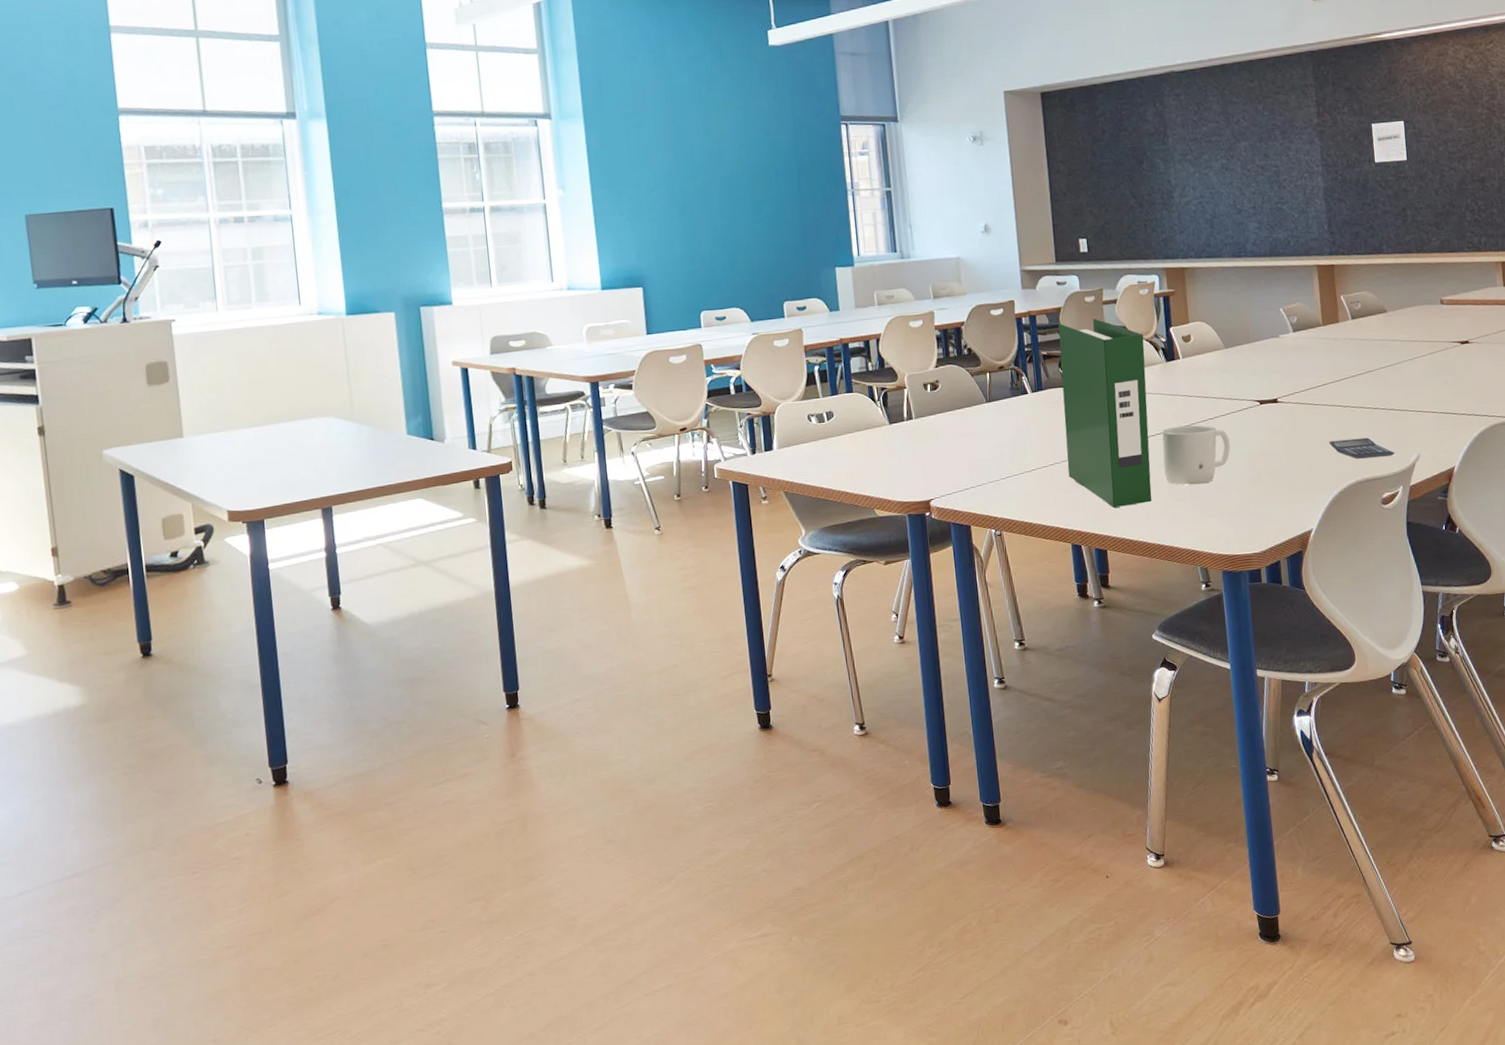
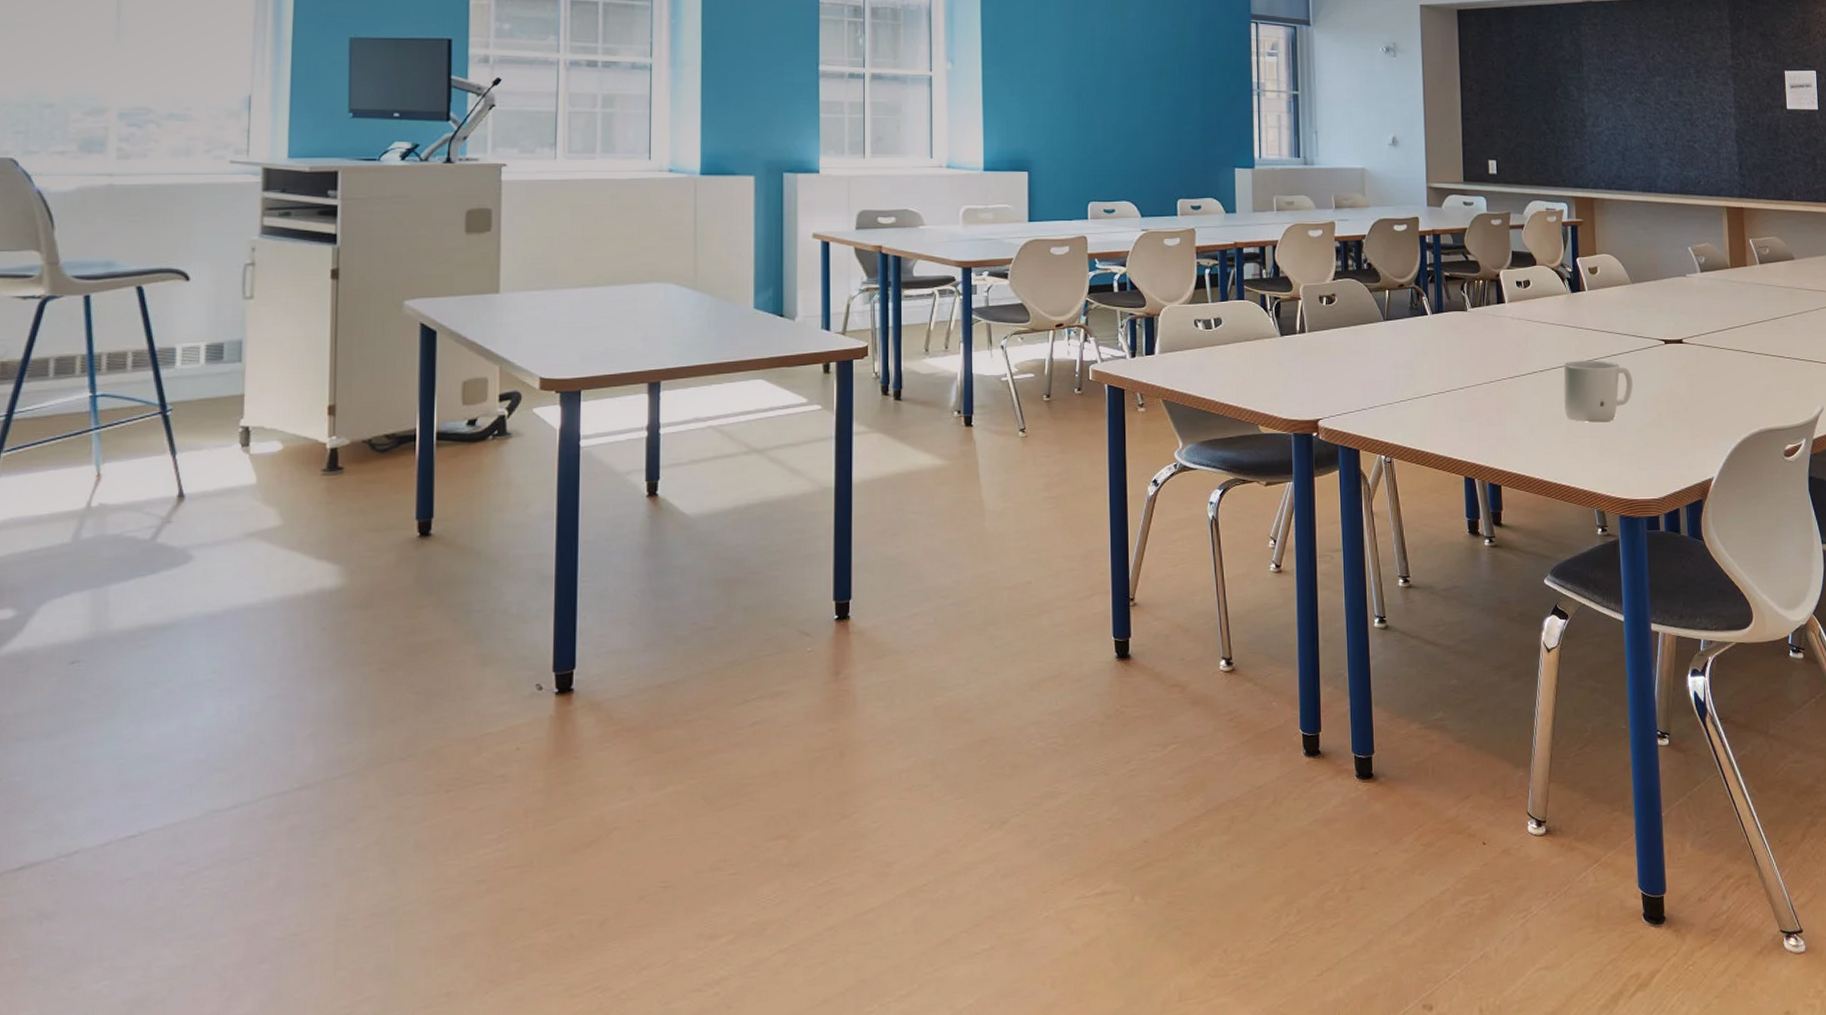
binder: present [1058,318,1152,508] -> none [1462,242,1551,441]
calculator: present [1329,437,1395,459] -> none [1733,386,1799,407]

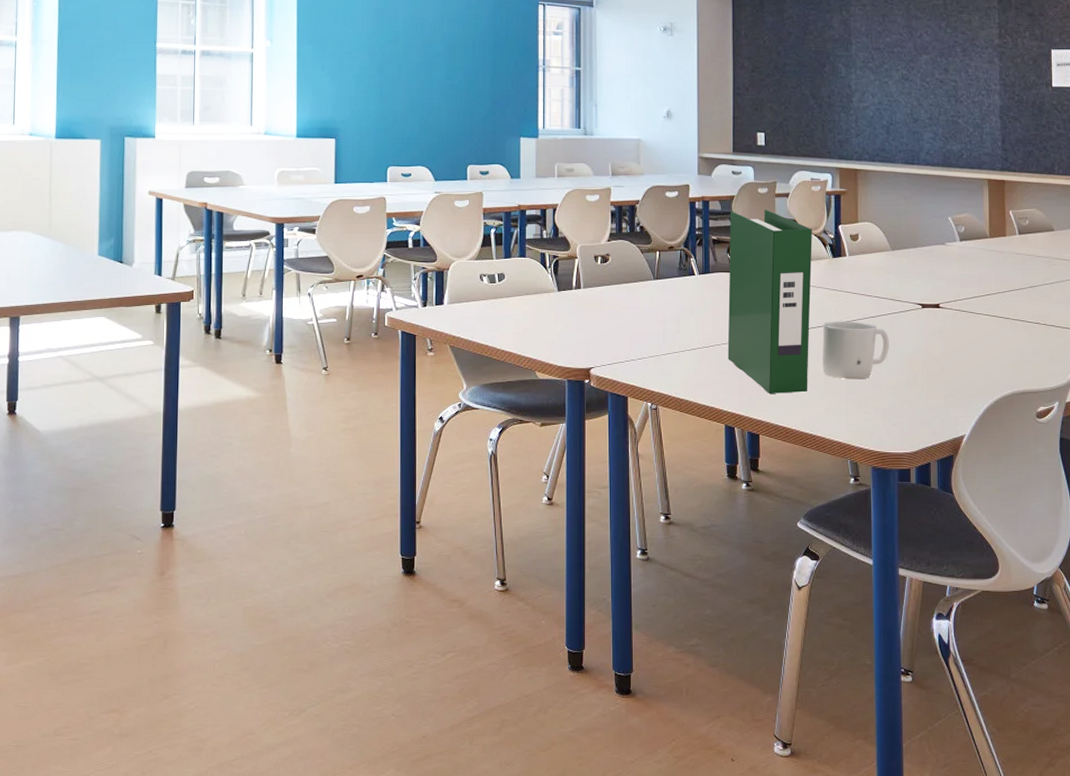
binder: none [1462,242,1551,441] -> present [727,209,812,394]

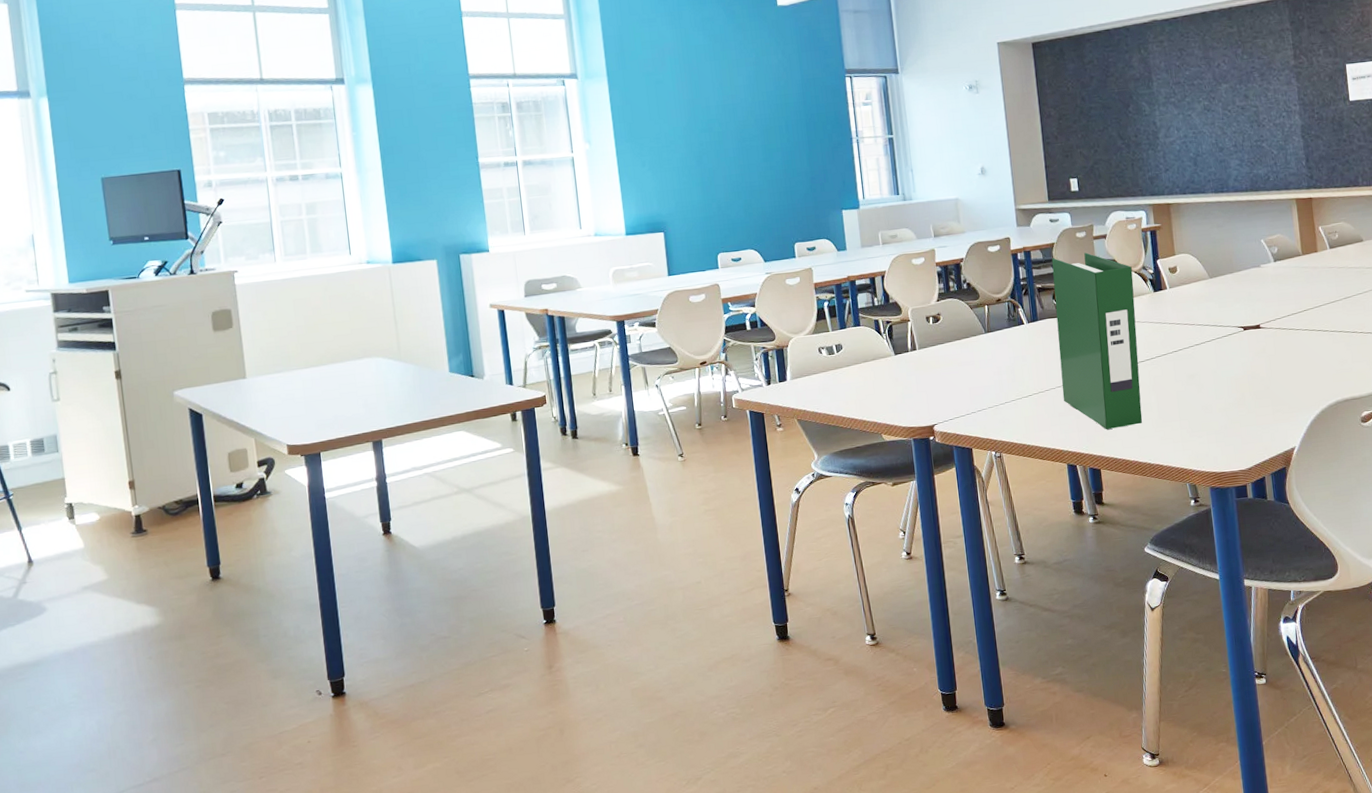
mug: present [822,321,889,380] -> none [1151,350,1216,407]

